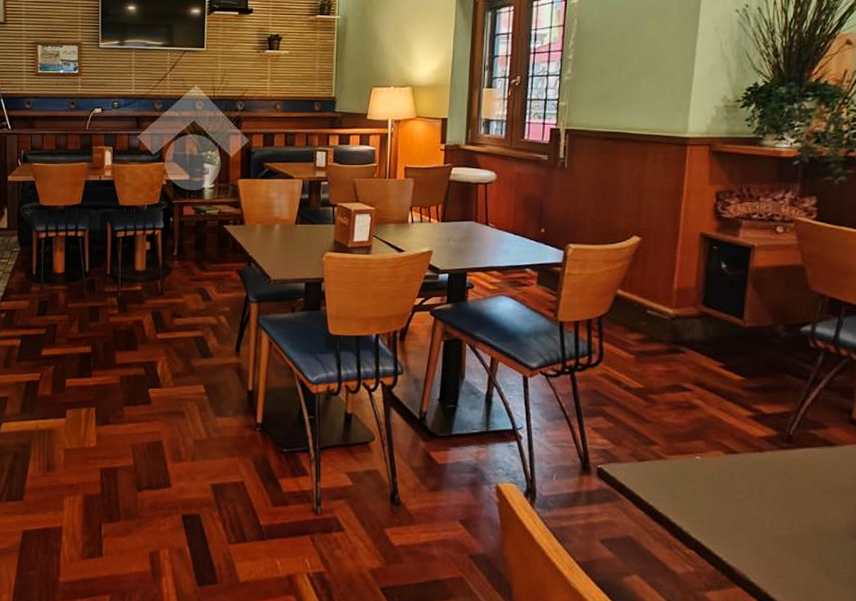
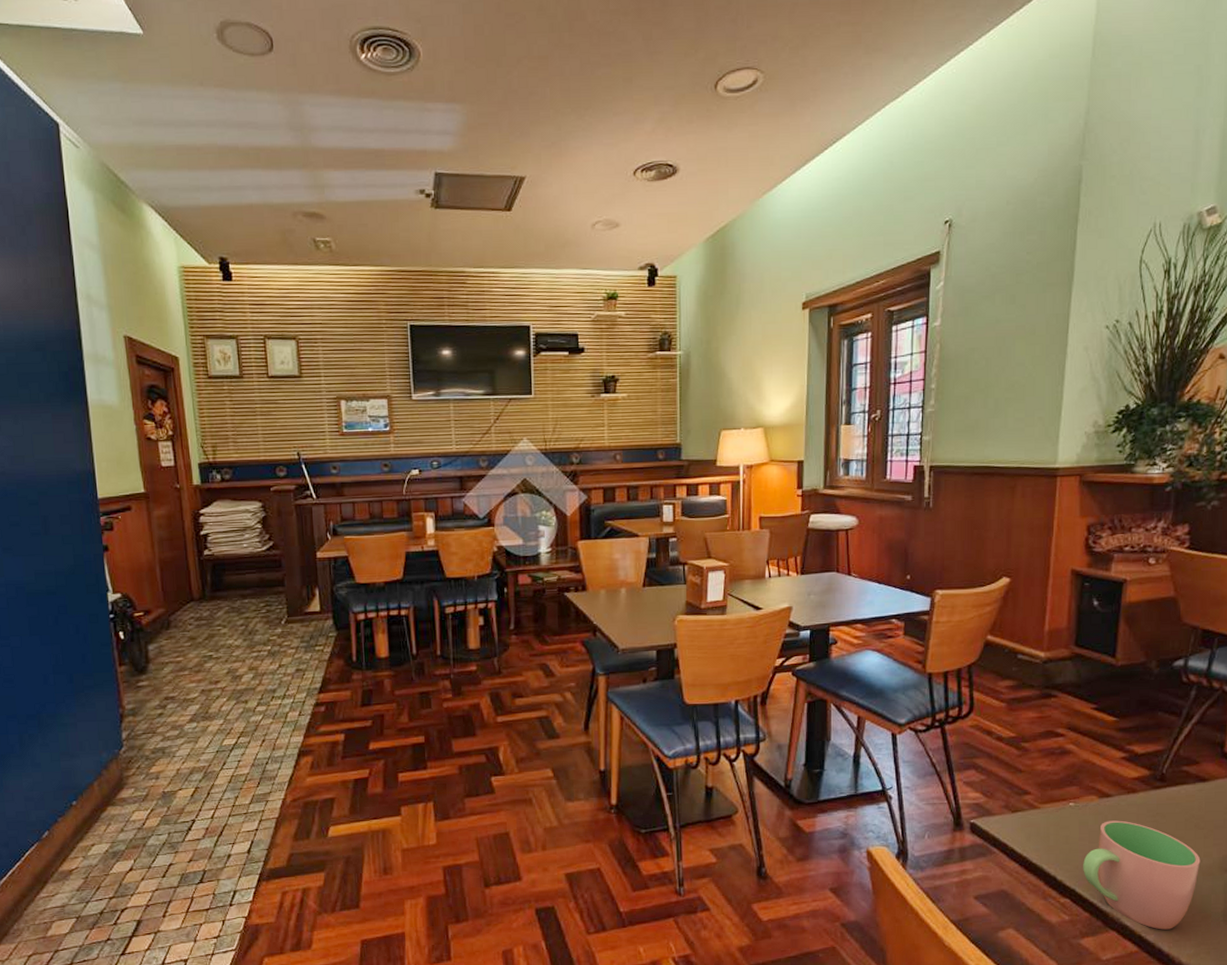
cup: none [709,477,828,591] -> present [1083,820,1201,930]

